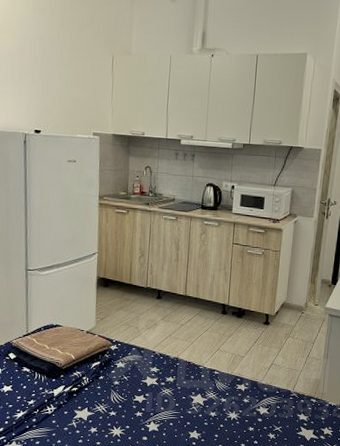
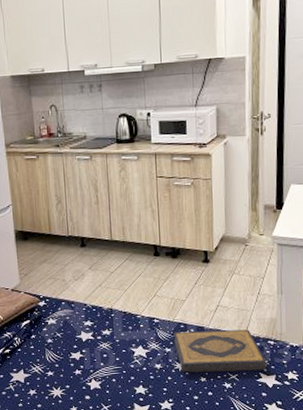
hardback book: none [230,384,308,425] -> present [174,329,267,373]

